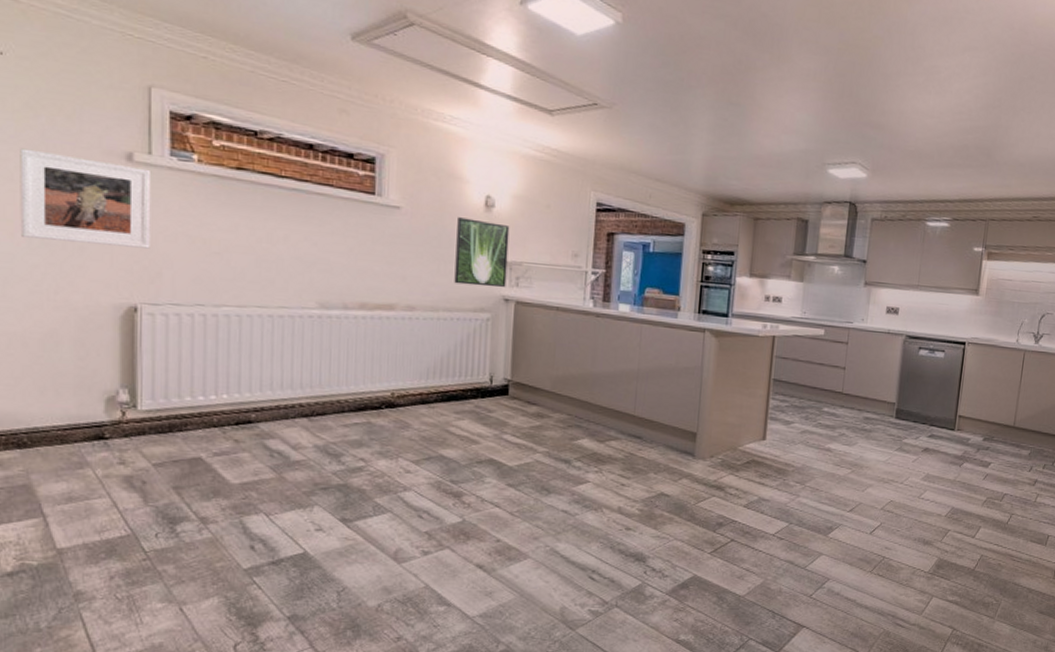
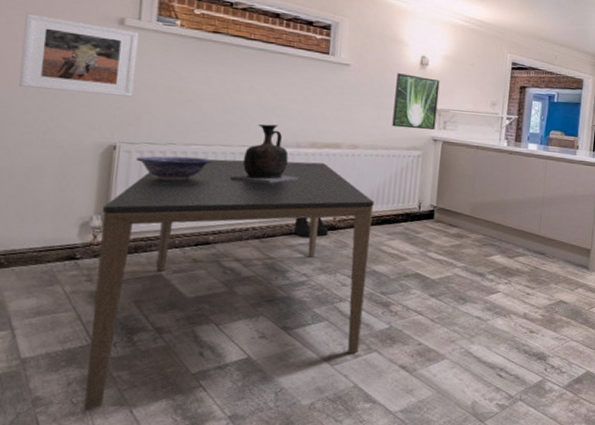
dining table: none [128,323,438,607] -> present [84,159,374,411]
decorative bowl: none [161,319,248,349] -> present [136,155,213,181]
vase: none [269,280,347,352] -> present [230,124,298,184]
boots: none [346,391,387,417] -> present [294,216,329,238]

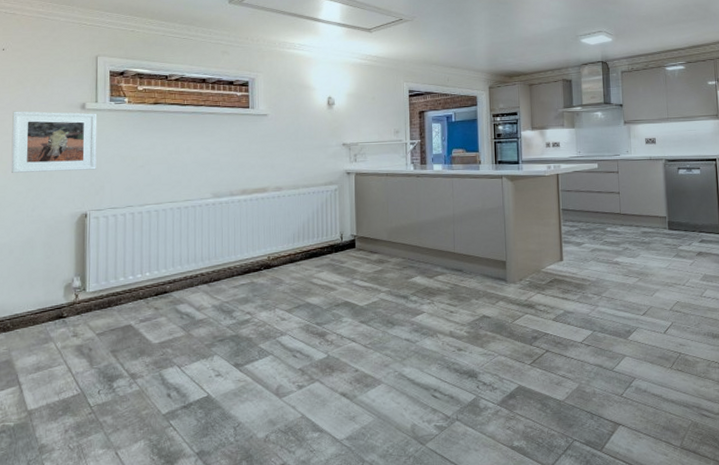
dining table: present [84,159,374,411] -> none [79,207,302,455]
decorative bowl: present [136,155,213,181] -> none [103,215,163,239]
vase: present [230,124,298,184] -> none [179,178,234,233]
boots: present [294,216,329,238] -> none [235,257,265,279]
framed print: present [392,73,440,130] -> none [309,115,347,166]

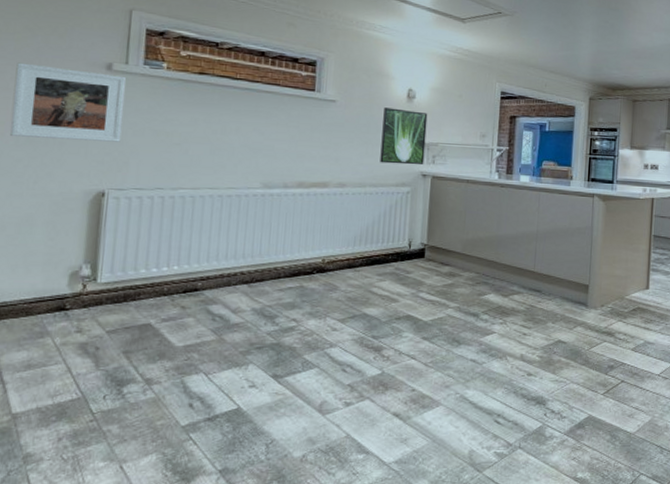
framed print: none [309,115,347,166] -> present [380,107,428,165]

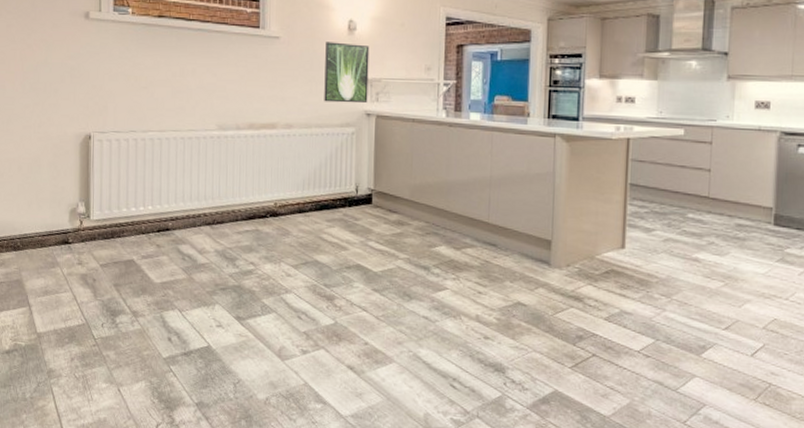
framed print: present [10,62,126,142] -> none [18,16,101,87]

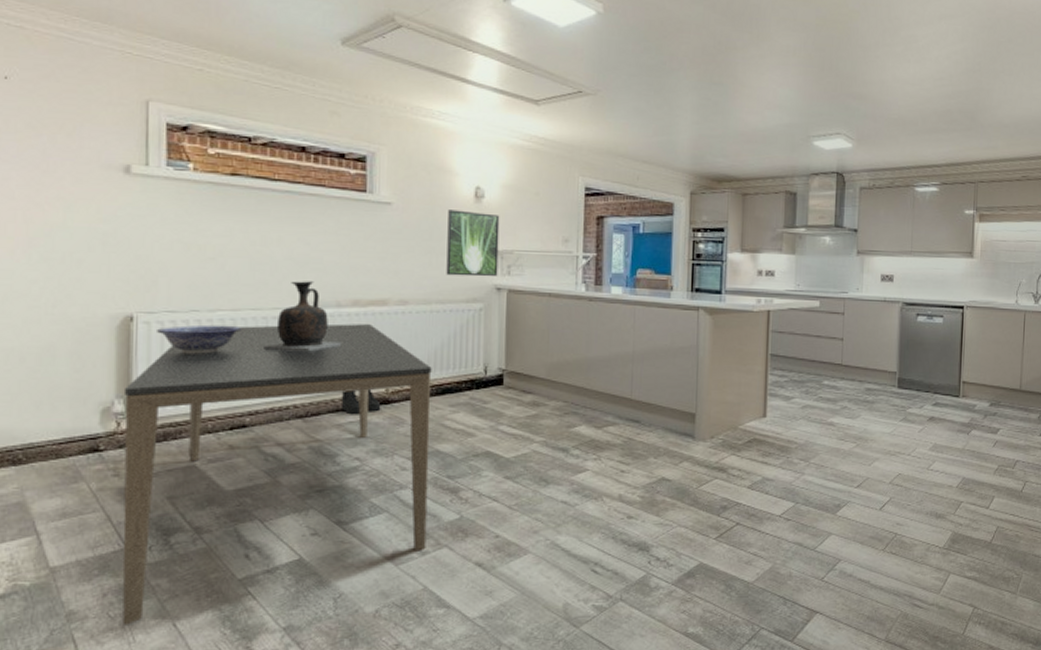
dining table: none [84,144,312,386] -> present [122,323,432,625]
decorative bowl: none [107,143,166,168] -> present [157,324,242,354]
vase: none [182,106,239,168] -> present [264,281,341,352]
boots: none [239,202,271,225] -> present [340,388,381,415]

